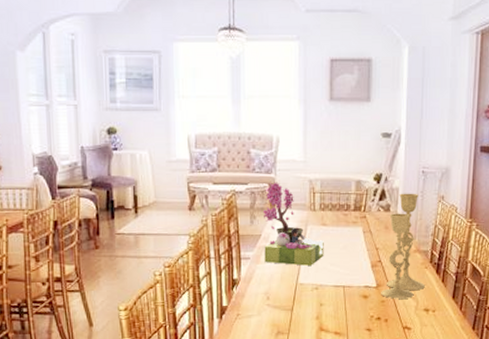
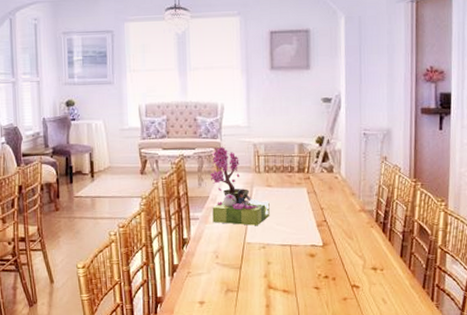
candlestick: present [381,193,425,299] -> none [327,154,372,258]

